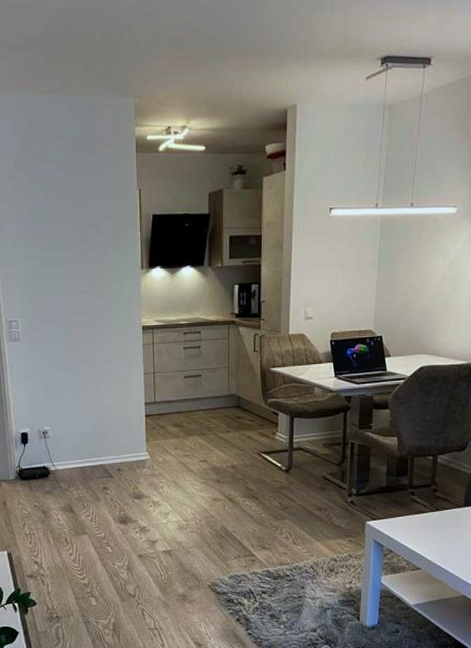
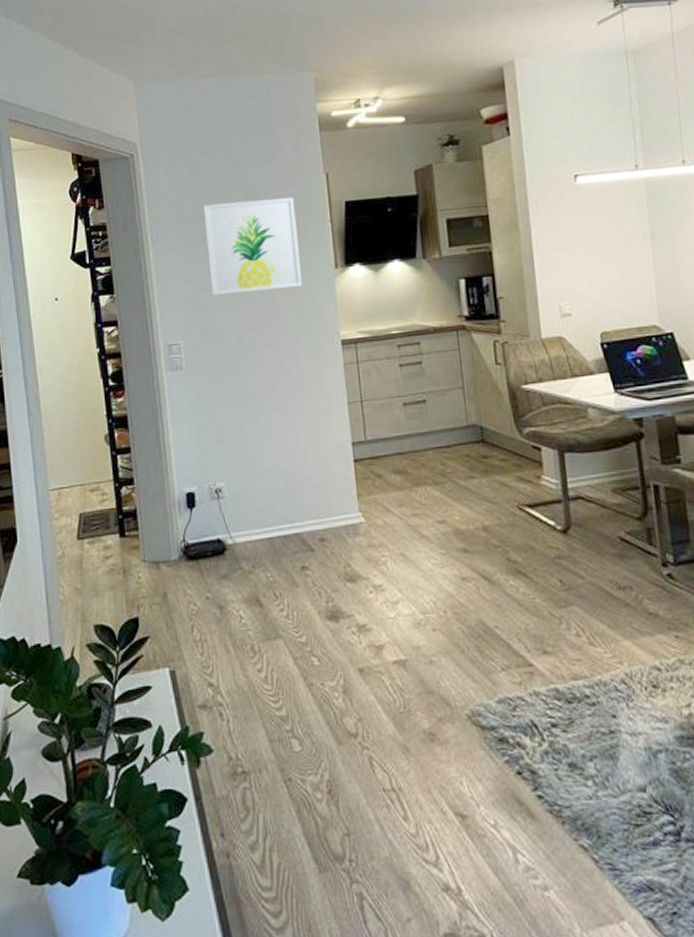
wall art: none [40,207,115,284] -> present [204,197,302,295]

